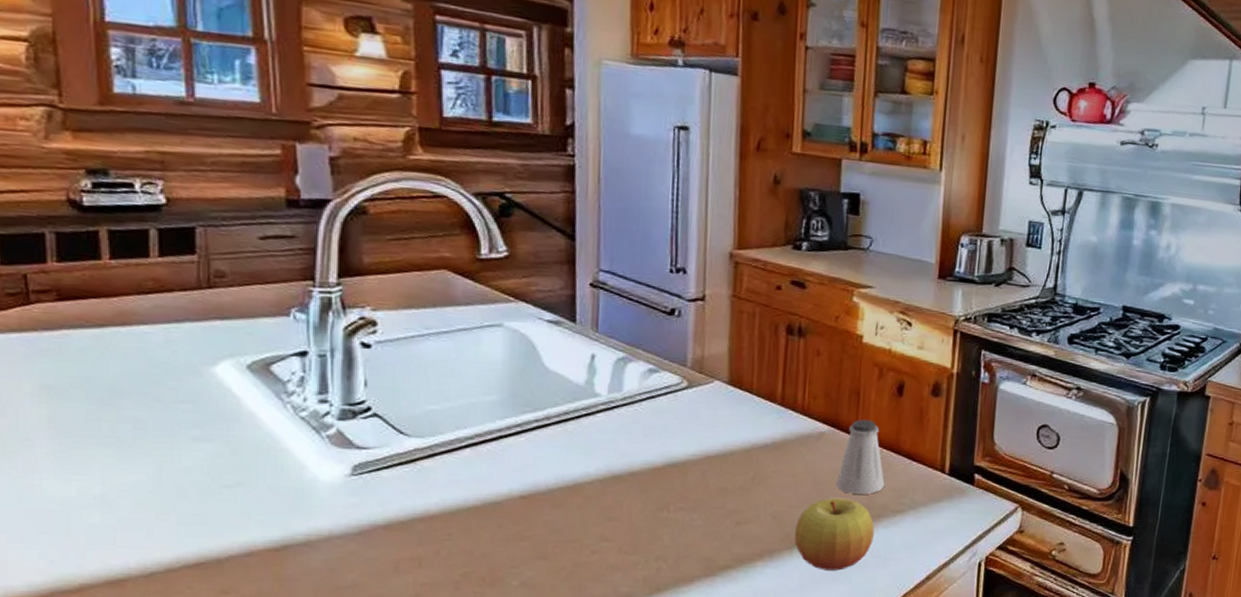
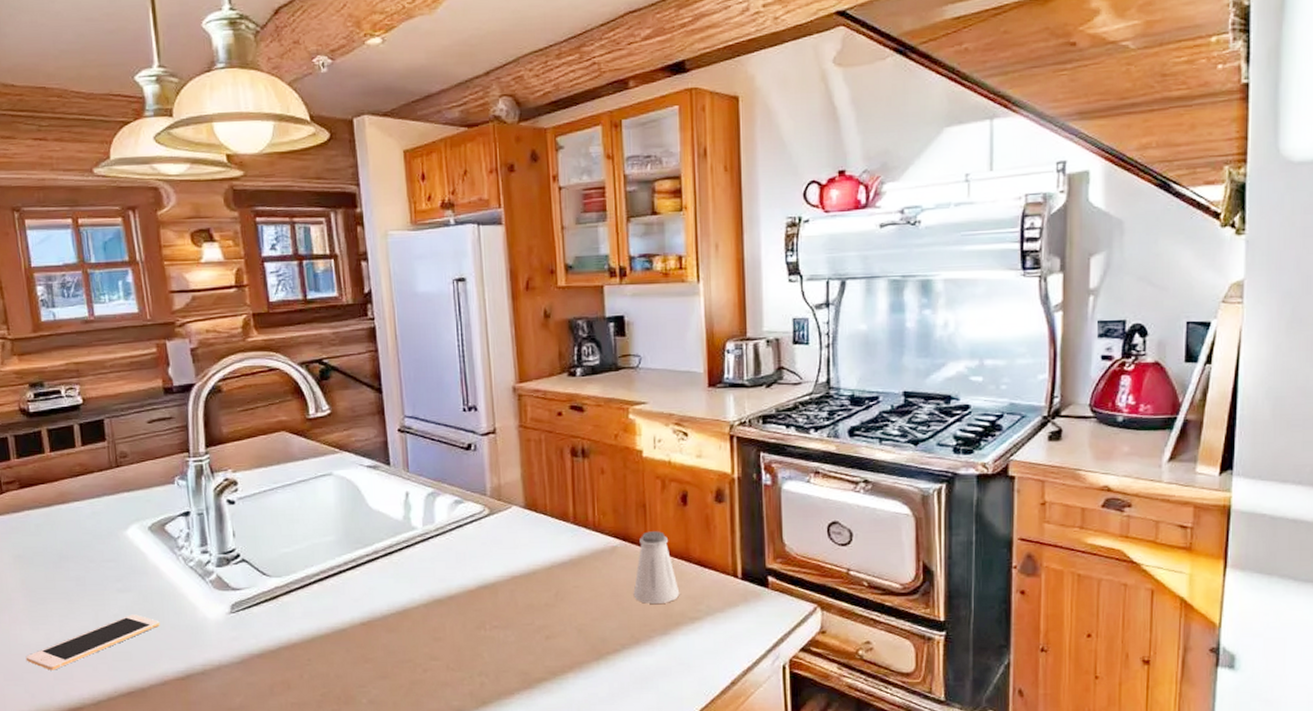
cell phone: none [45,469,251,532] -> present [25,614,160,671]
apple: present [794,497,875,571] -> none [600,608,675,679]

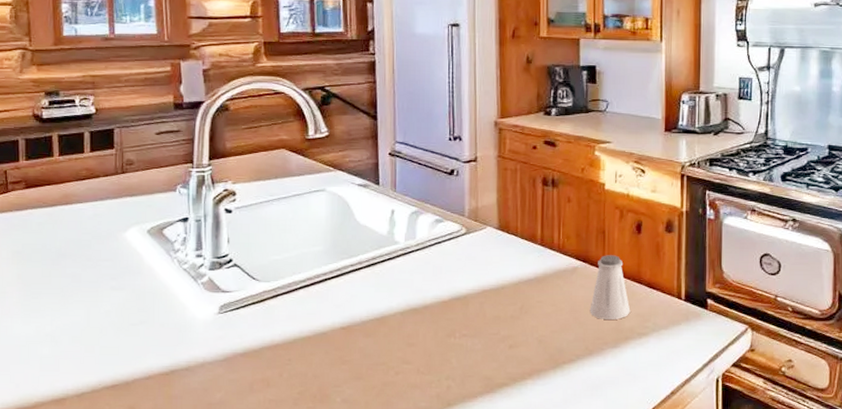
cell phone: present [25,614,160,671] -> none [14,311,150,362]

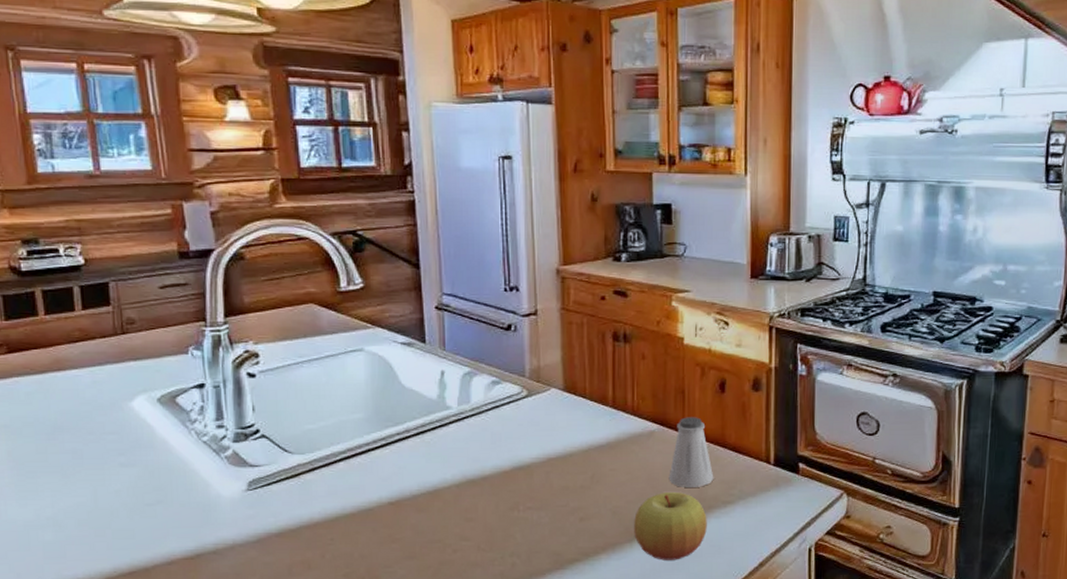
apple: none [557,323,624,387] -> present [634,491,707,560]

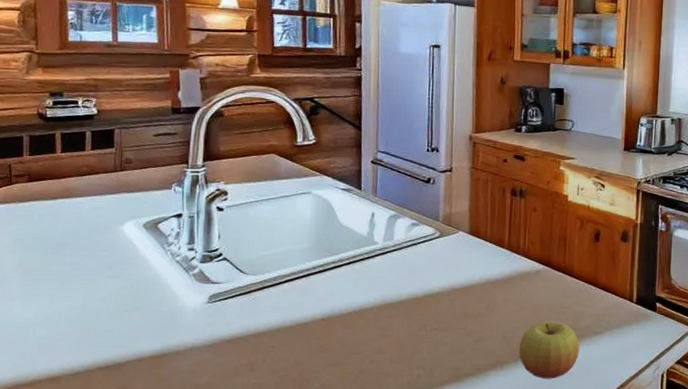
saltshaker: present [669,417,714,487] -> none [550,260,587,319]

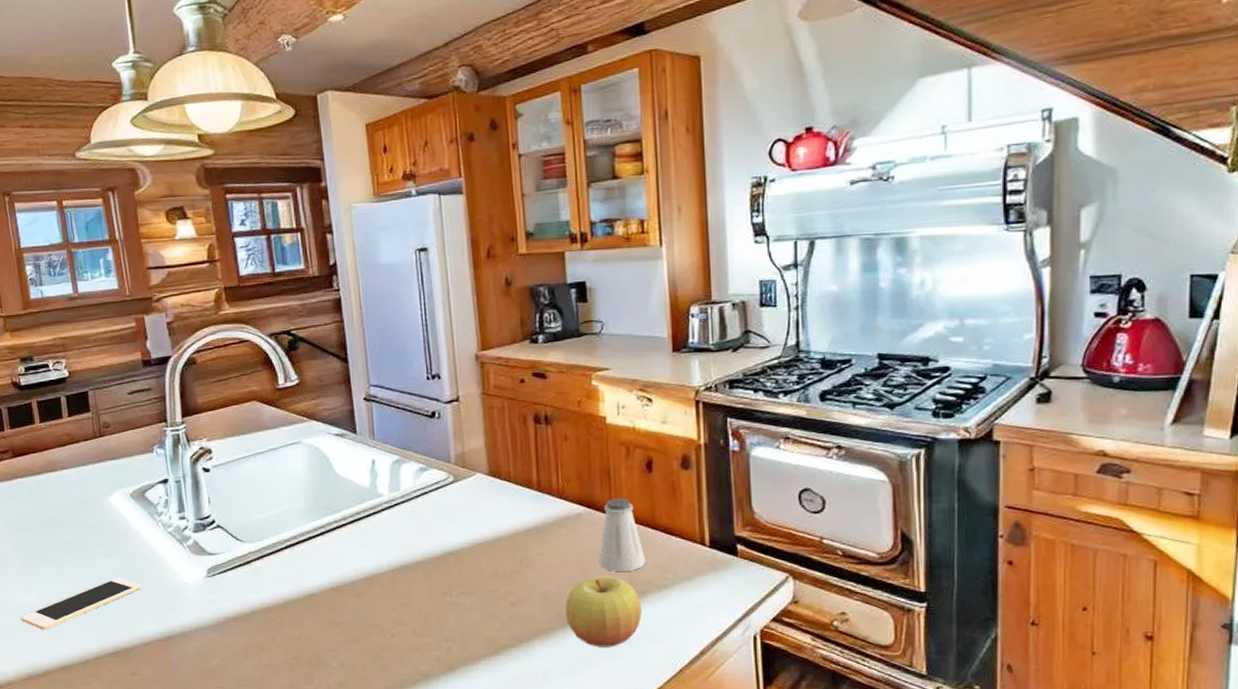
cell phone: none [13,298,143,343] -> present [20,577,142,630]
saltshaker: none [550,260,587,319] -> present [598,498,646,571]

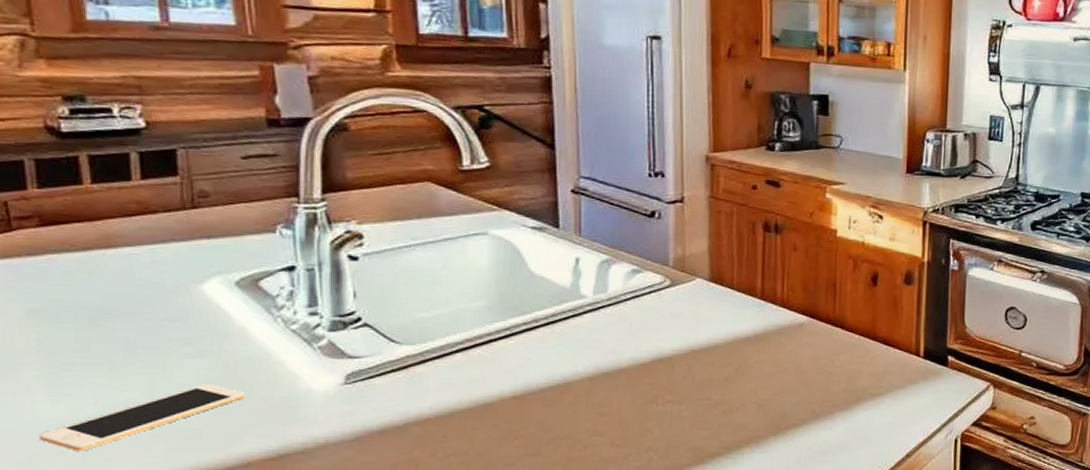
apple: present [566,575,642,647] -> none [779,384,855,453]
saltshaker: present [598,498,646,571] -> none [817,309,864,380]

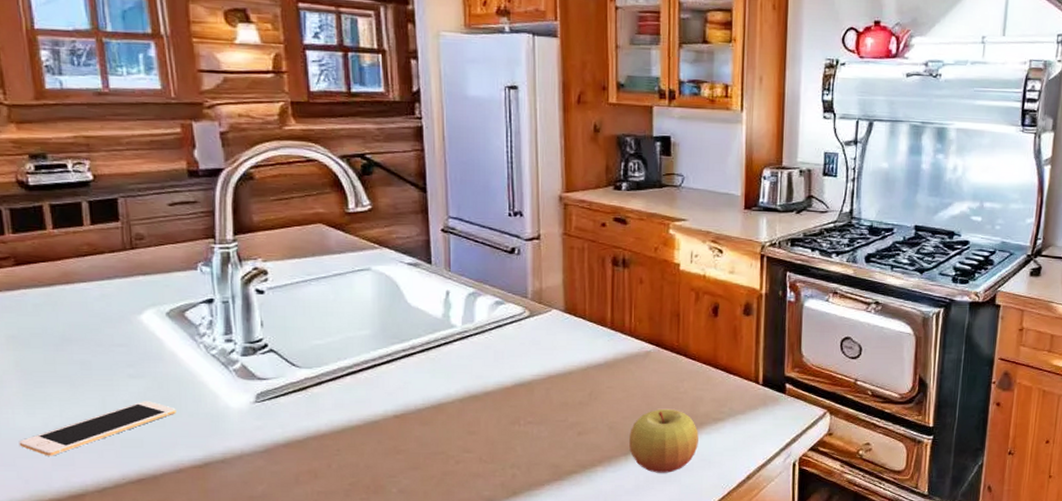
apple: none [779,384,855,453] -> present [629,408,699,473]

